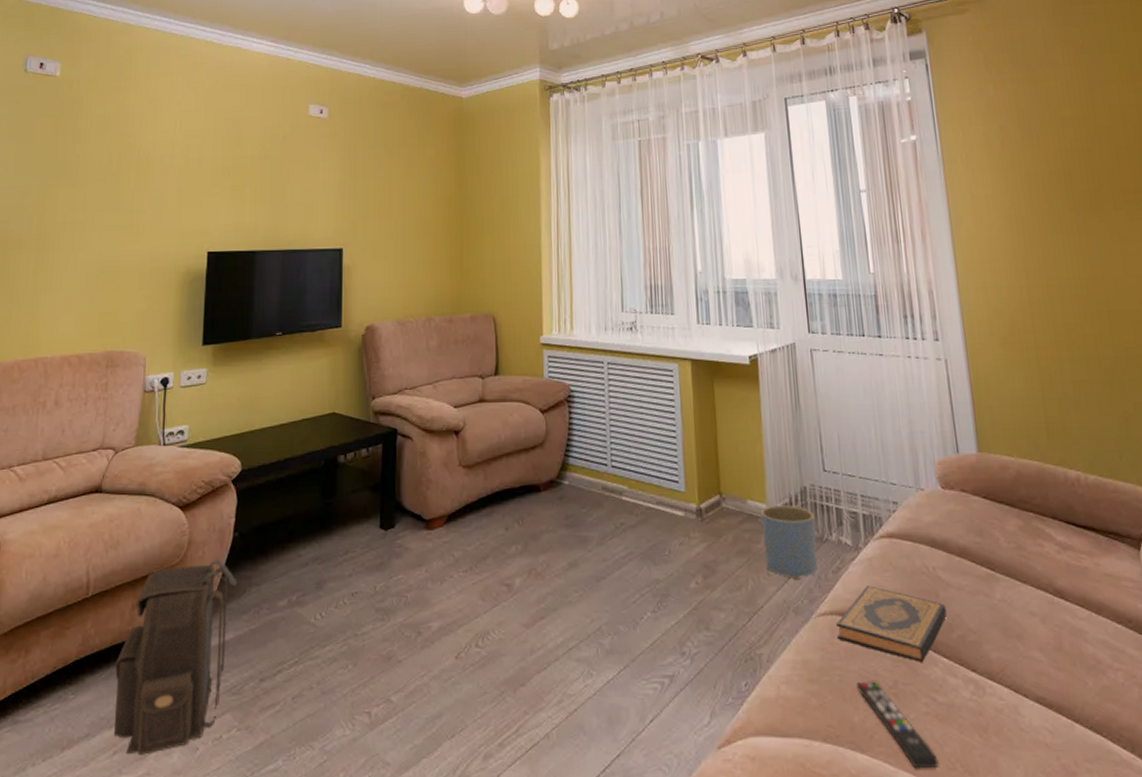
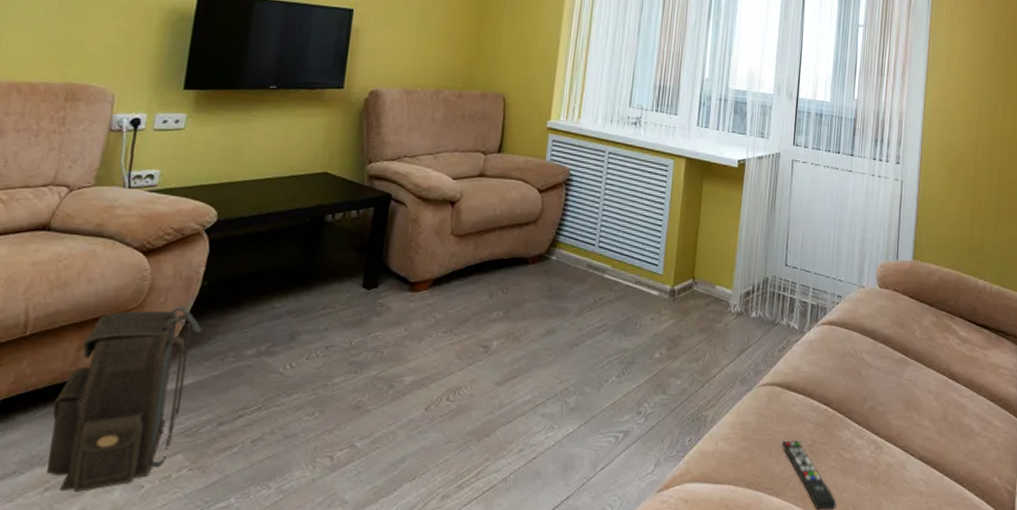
planter: present [760,505,817,579] -> none [723,291,772,354]
hardback book: present [836,585,947,662] -> none [773,363,864,426]

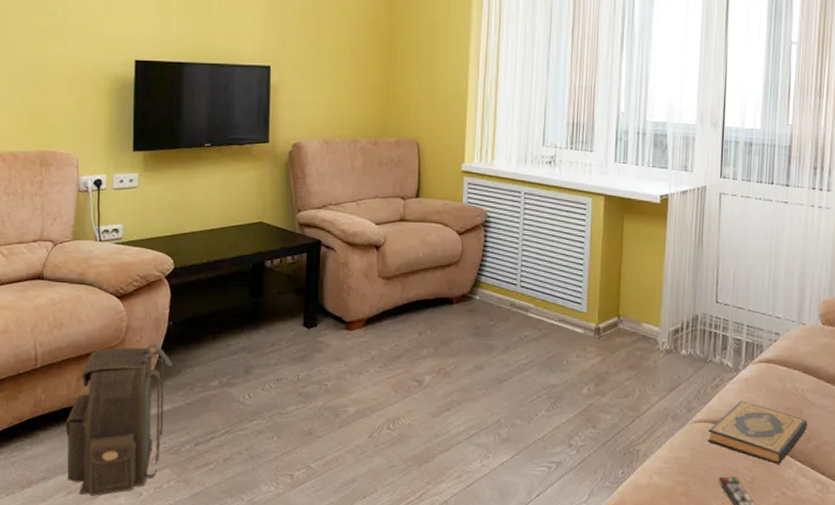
hardback book: none [773,363,864,426] -> present [708,401,807,464]

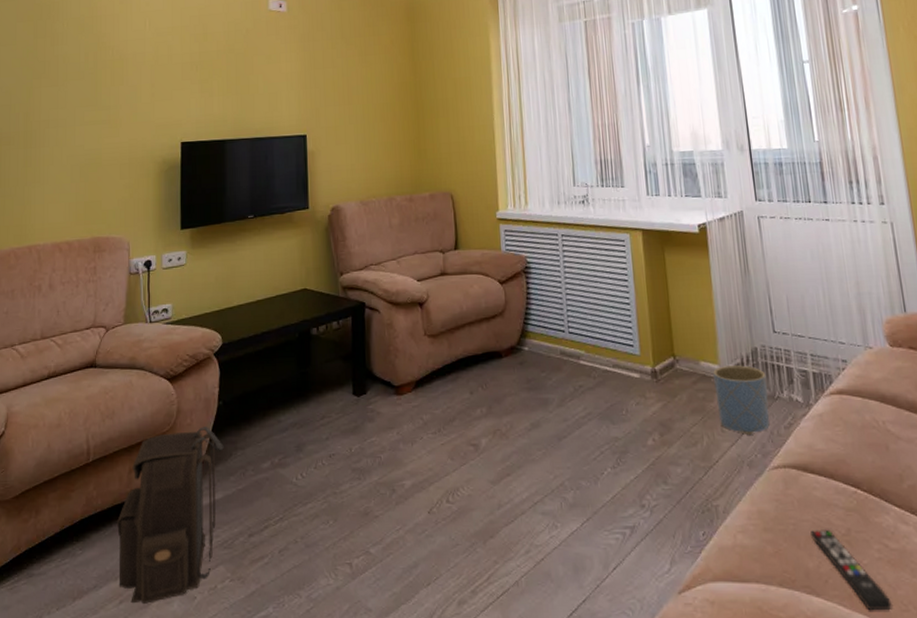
planter: none [652,329,703,392] -> present [713,365,770,435]
hardback book: present [708,401,807,464] -> none [789,440,897,511]

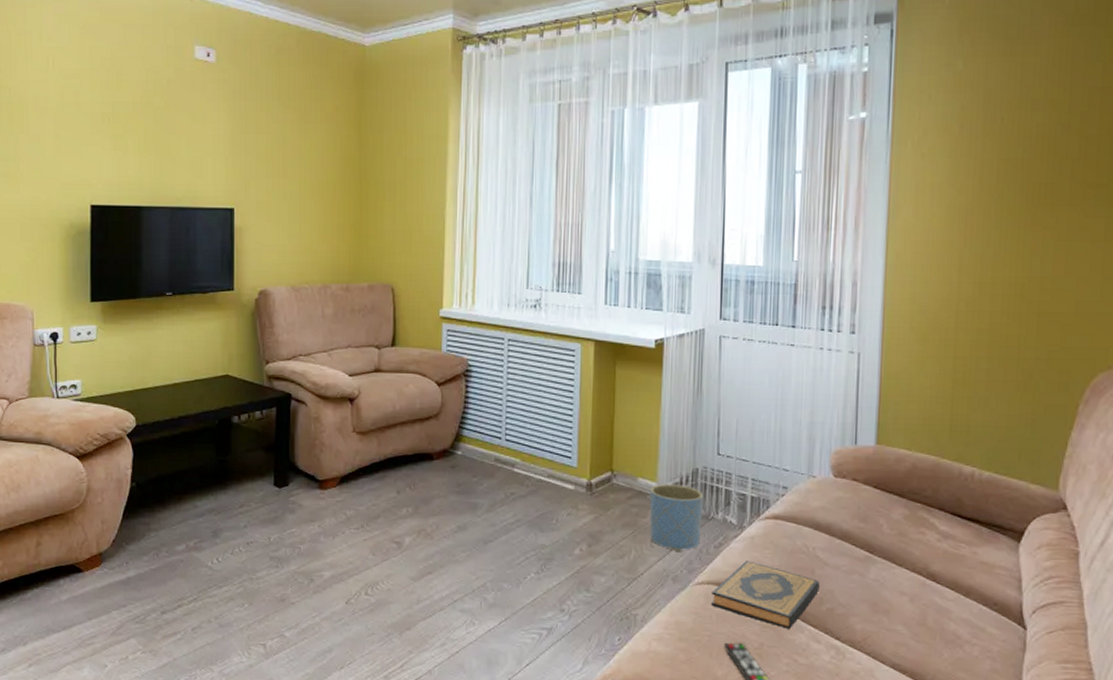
backpack: present [117,426,224,604] -> none [25,506,137,668]
hardback book: none [789,440,897,511] -> present [711,560,820,629]

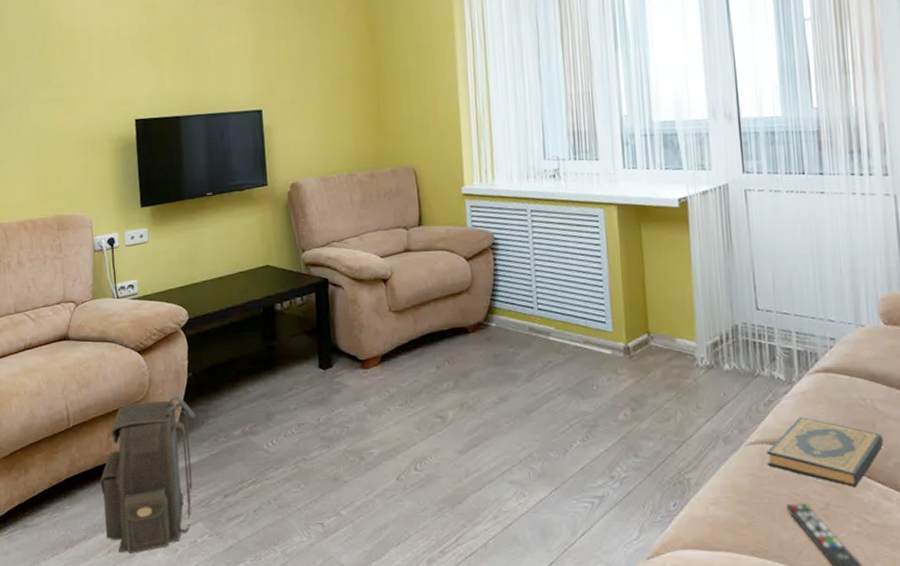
backpack: none [25,506,137,668] -> present [100,396,196,554]
planter: present [649,484,704,551] -> none [690,342,748,411]

